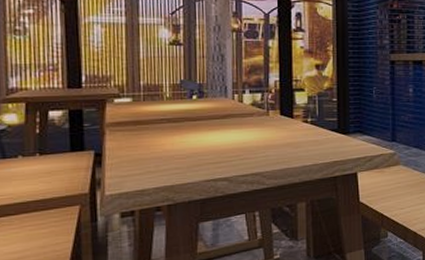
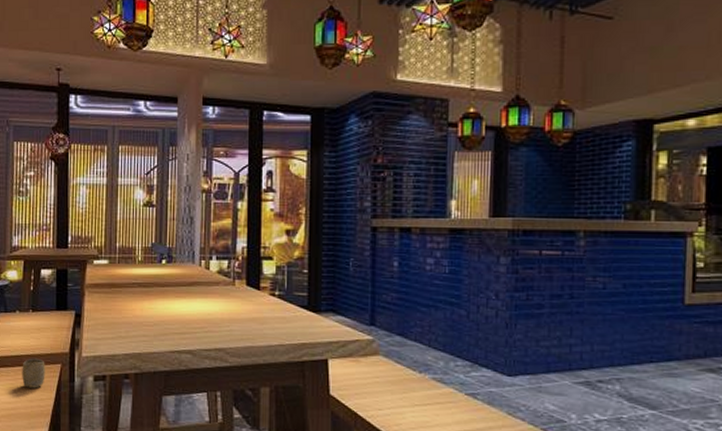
cup: none [29,202,61,234] -> present [22,358,45,389]

